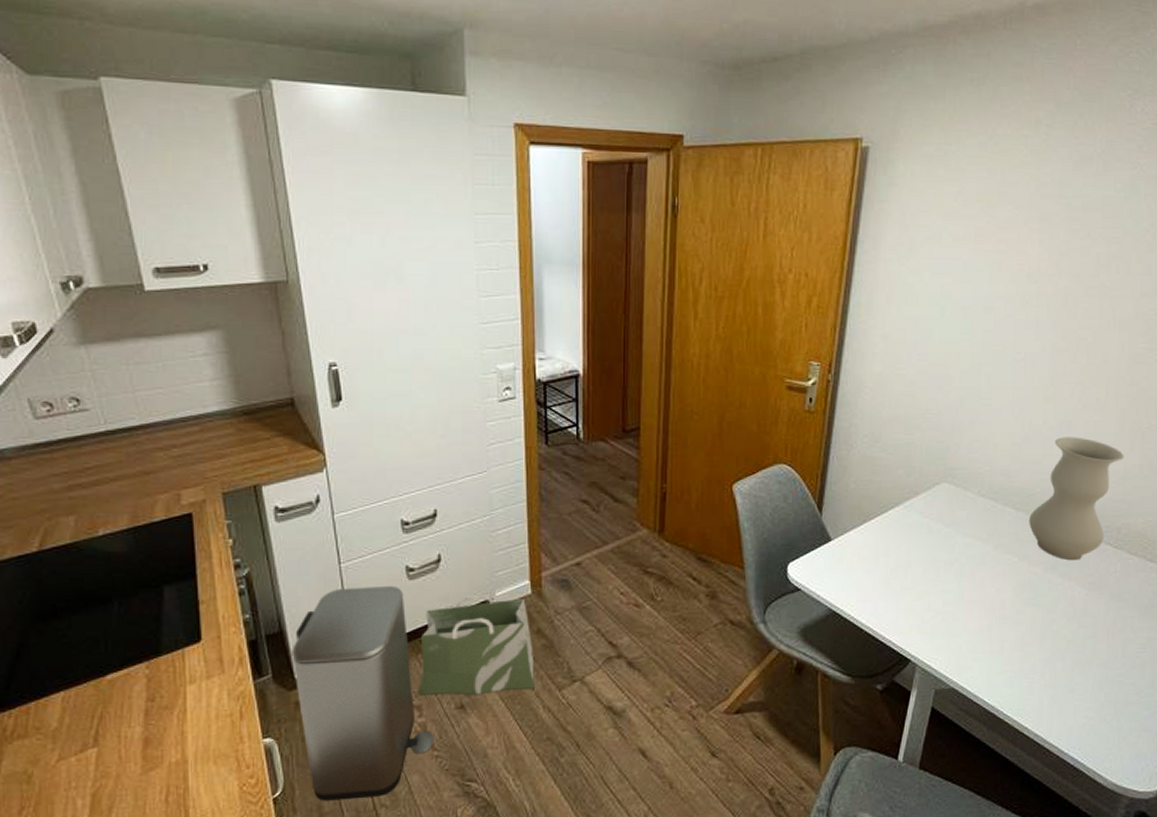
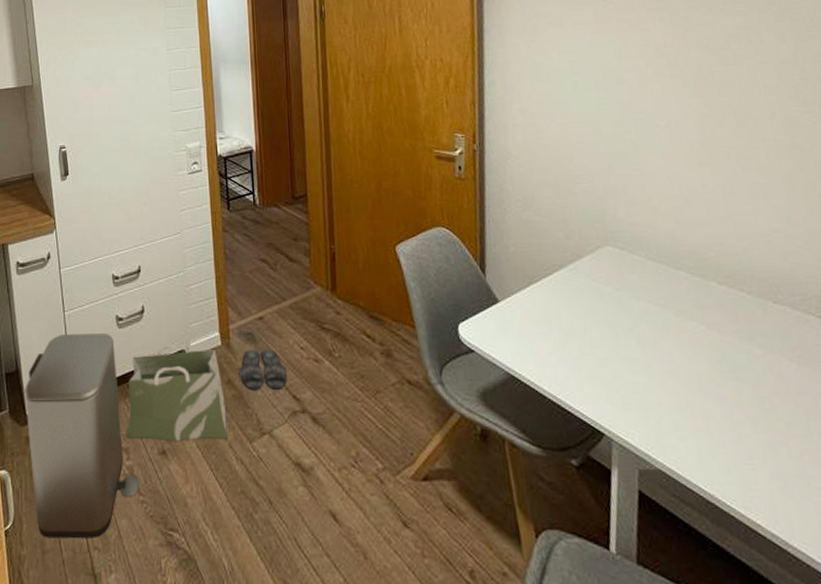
slippers: none [550,596,603,639] -> present [238,349,287,391]
vase: present [1029,437,1124,561] -> none [708,200,804,331]

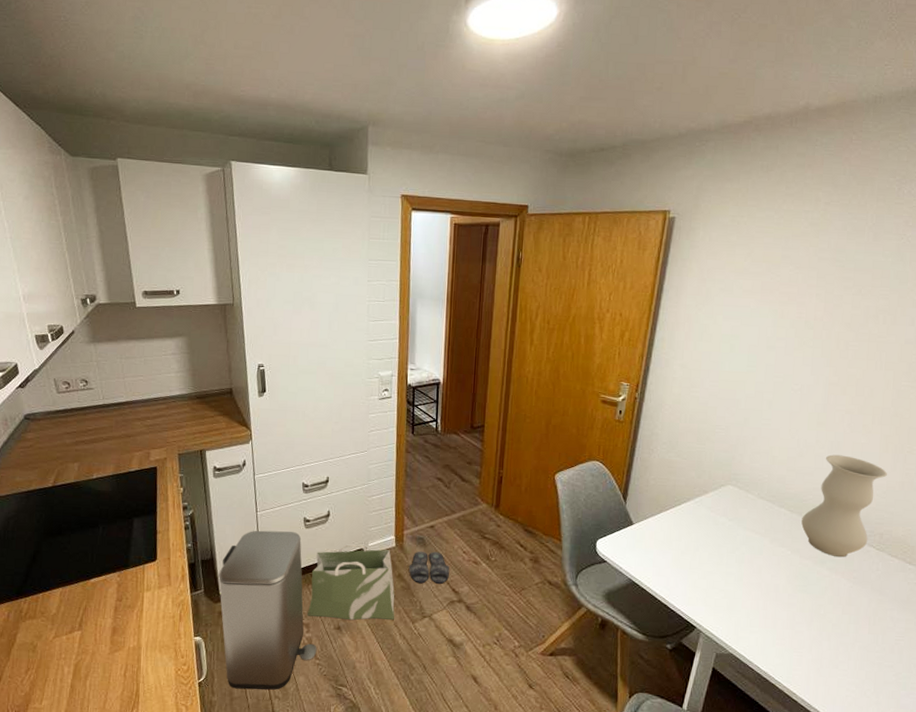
vase: none [708,200,804,331] -> present [801,454,887,558]

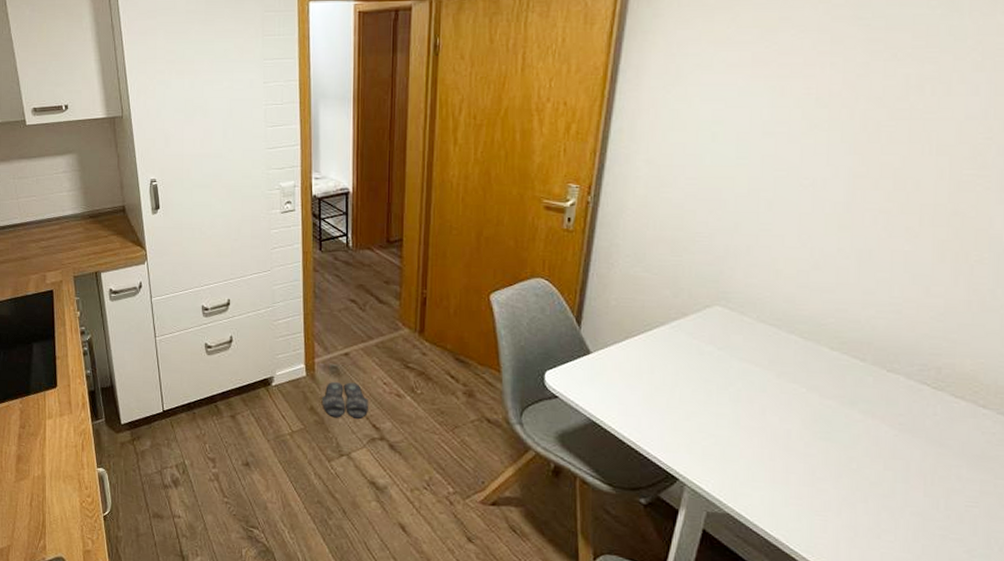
pedal bin: present [218,530,317,690] -> none [119,356,225,528]
grocery bag: present [308,544,395,620] -> none [213,372,308,457]
vase: present [801,454,887,558] -> none [820,266,945,398]

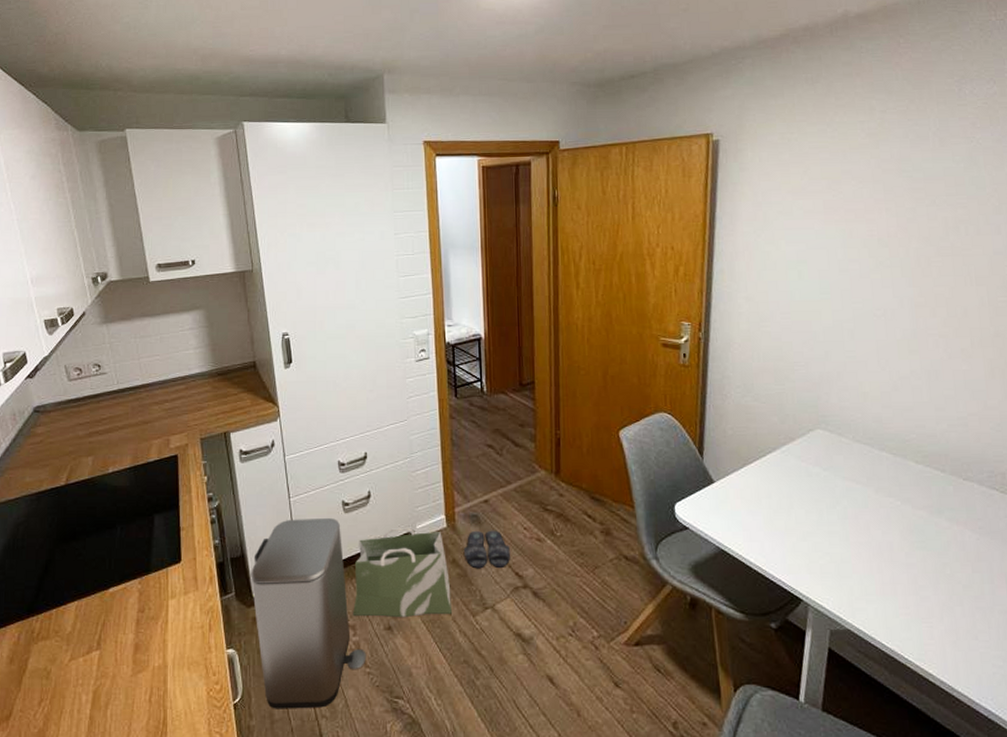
pedal bin: none [119,356,225,528] -> present [251,518,367,709]
grocery bag: none [213,372,308,457] -> present [353,527,452,617]

